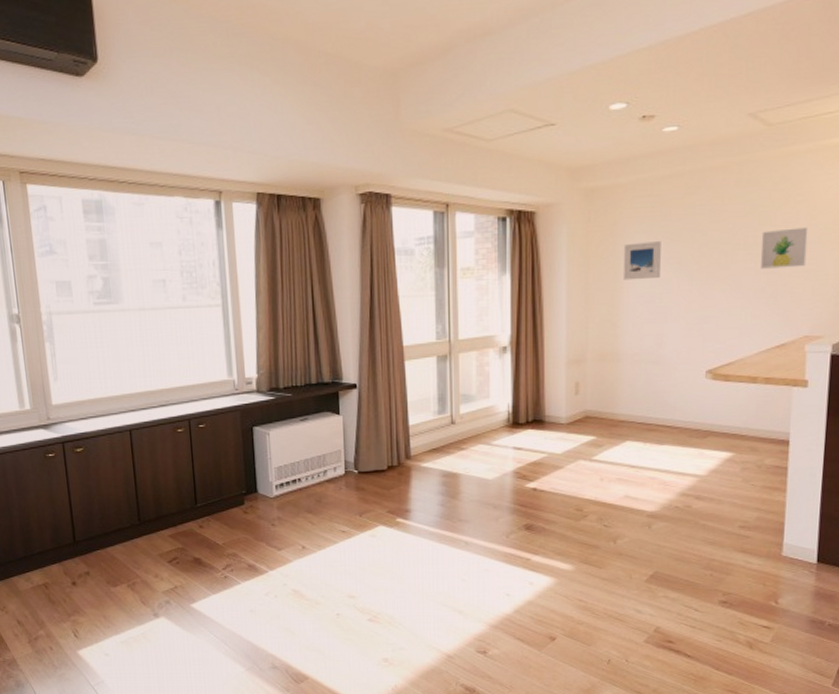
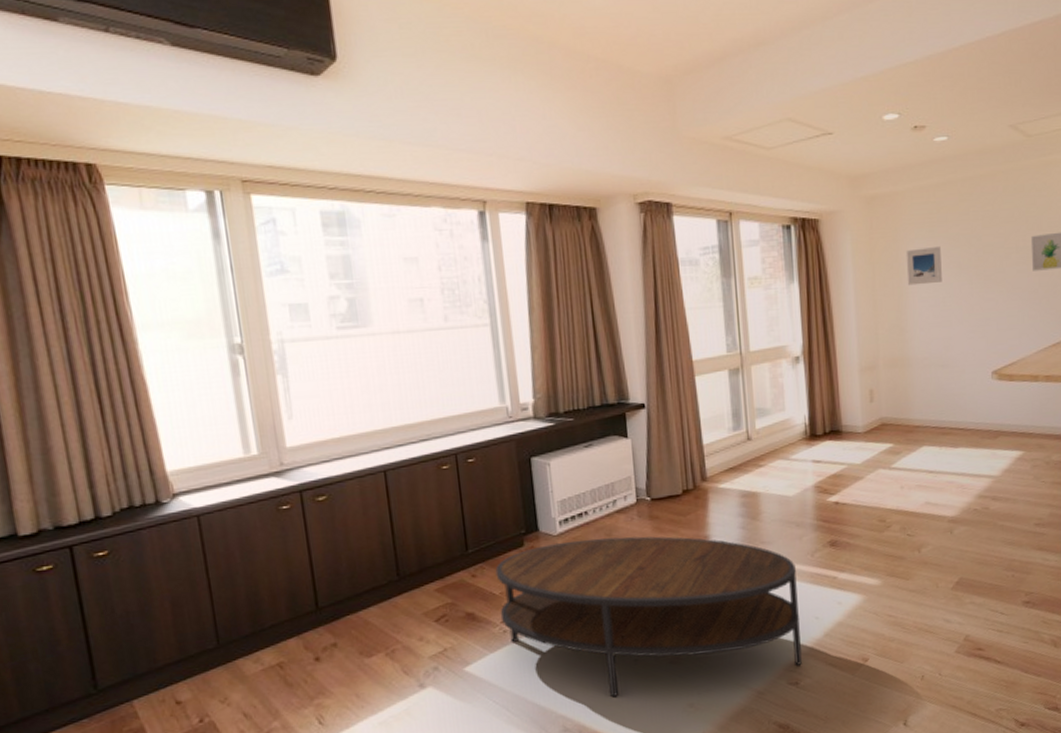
coffee table: none [219,503,492,645] -> present [495,536,803,698]

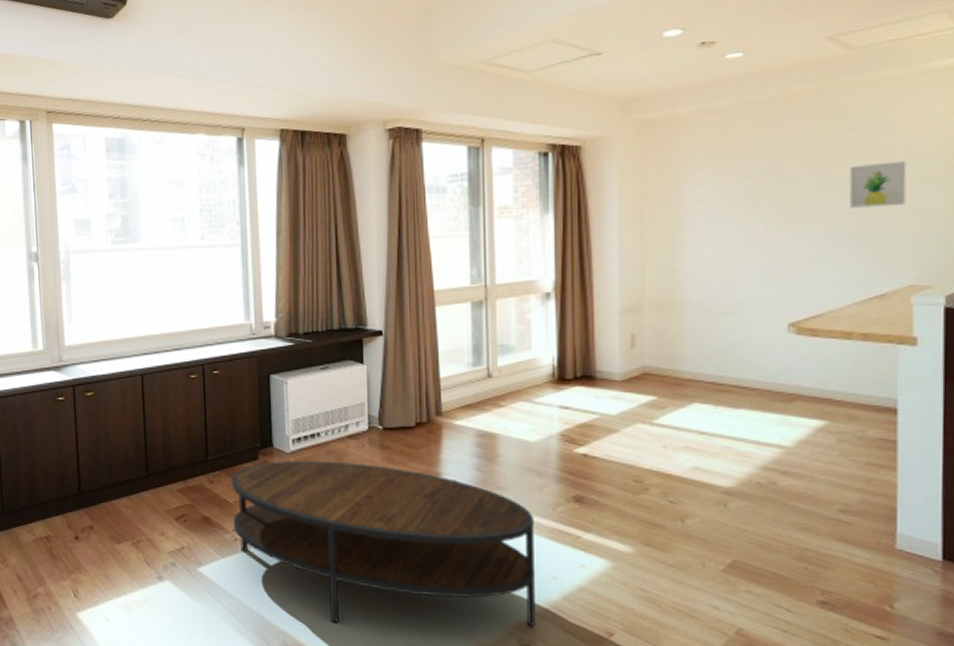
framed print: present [905,245,942,286] -> none [683,176,728,221]

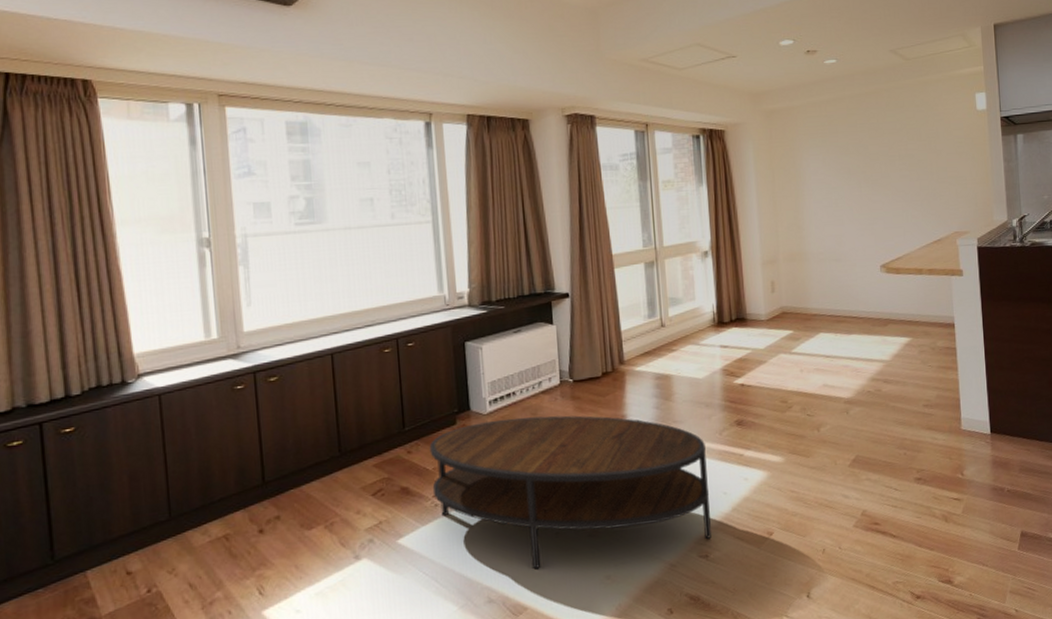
wall art: present [849,161,907,208] -> none [911,141,949,176]

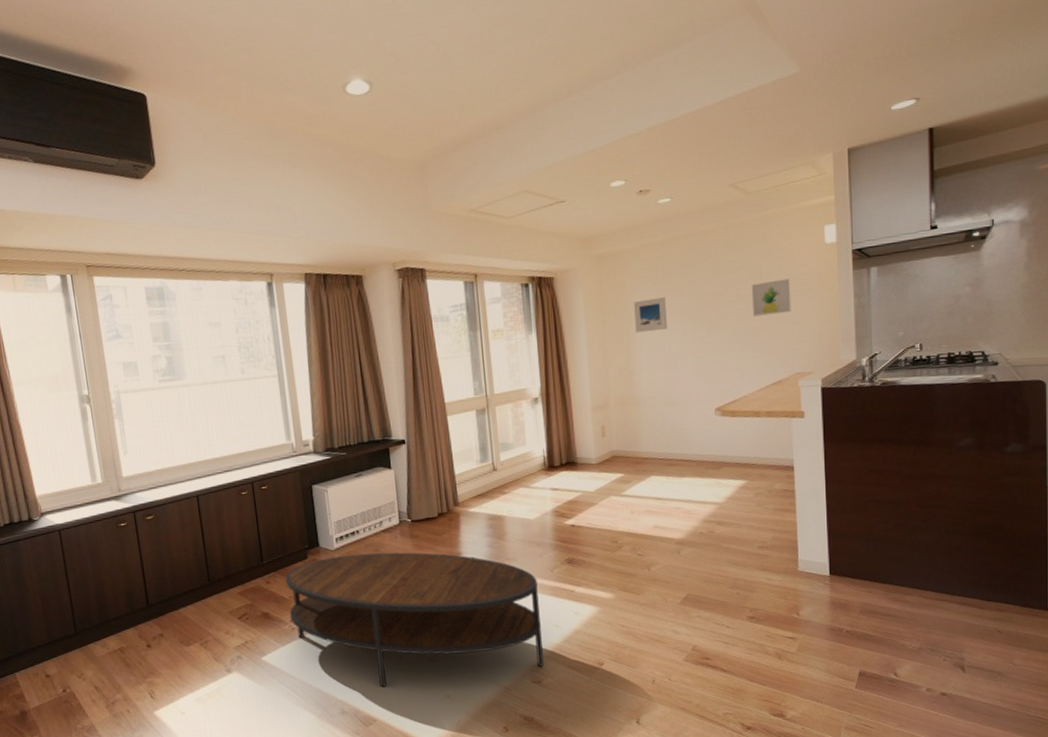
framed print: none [801,153,834,189] -> present [633,296,667,333]
wall art: none [911,141,949,176] -> present [751,278,792,317]

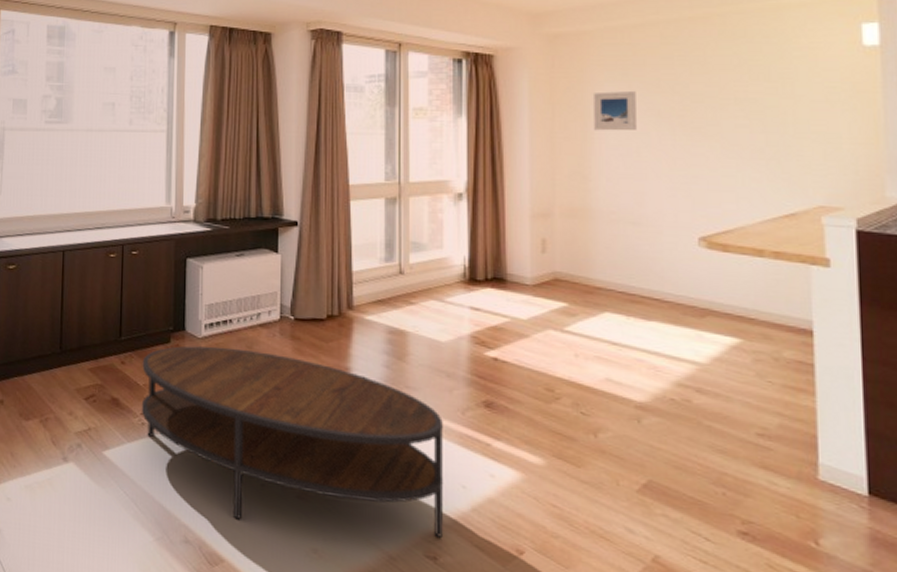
wall art: present [751,278,792,317] -> none [754,85,812,128]

